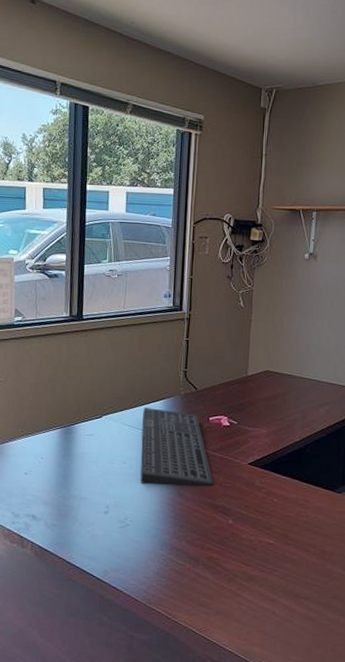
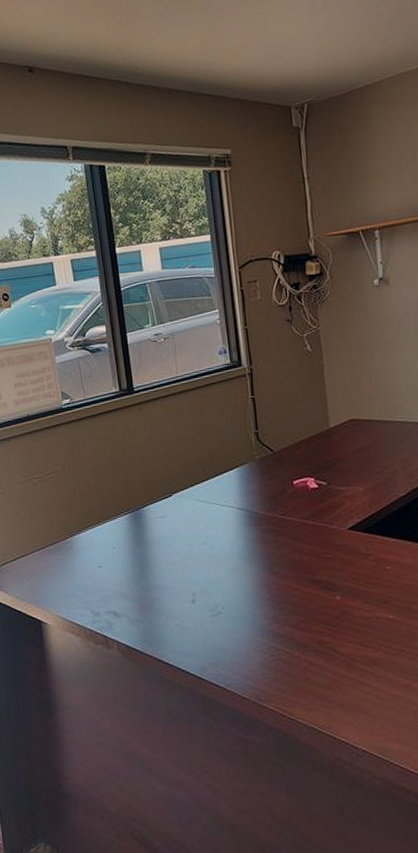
keyboard: present [140,408,214,486] -> none [216,478,311,564]

